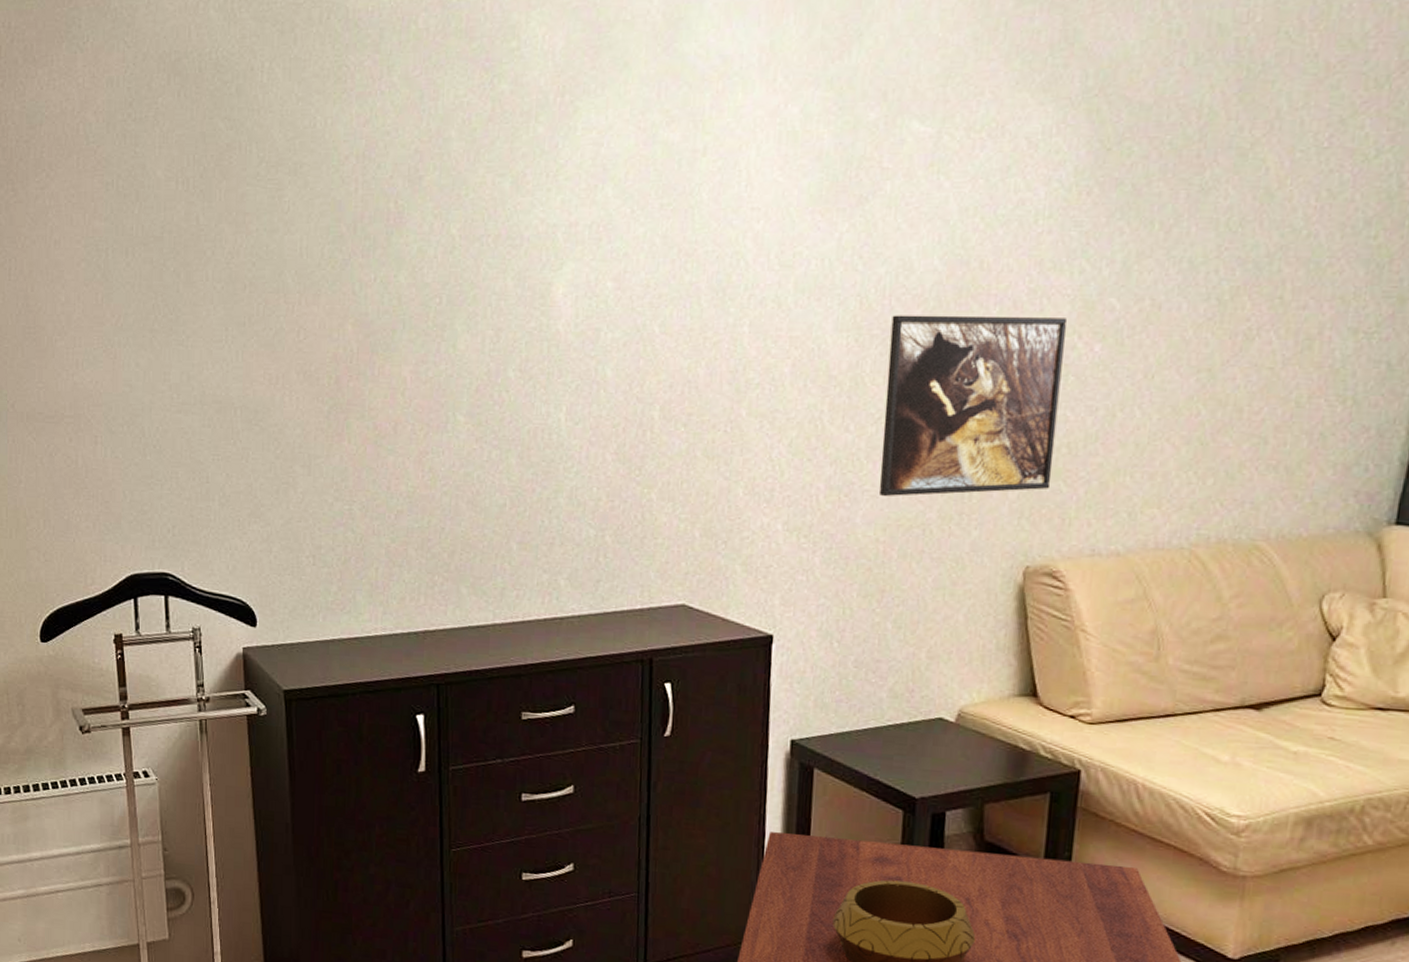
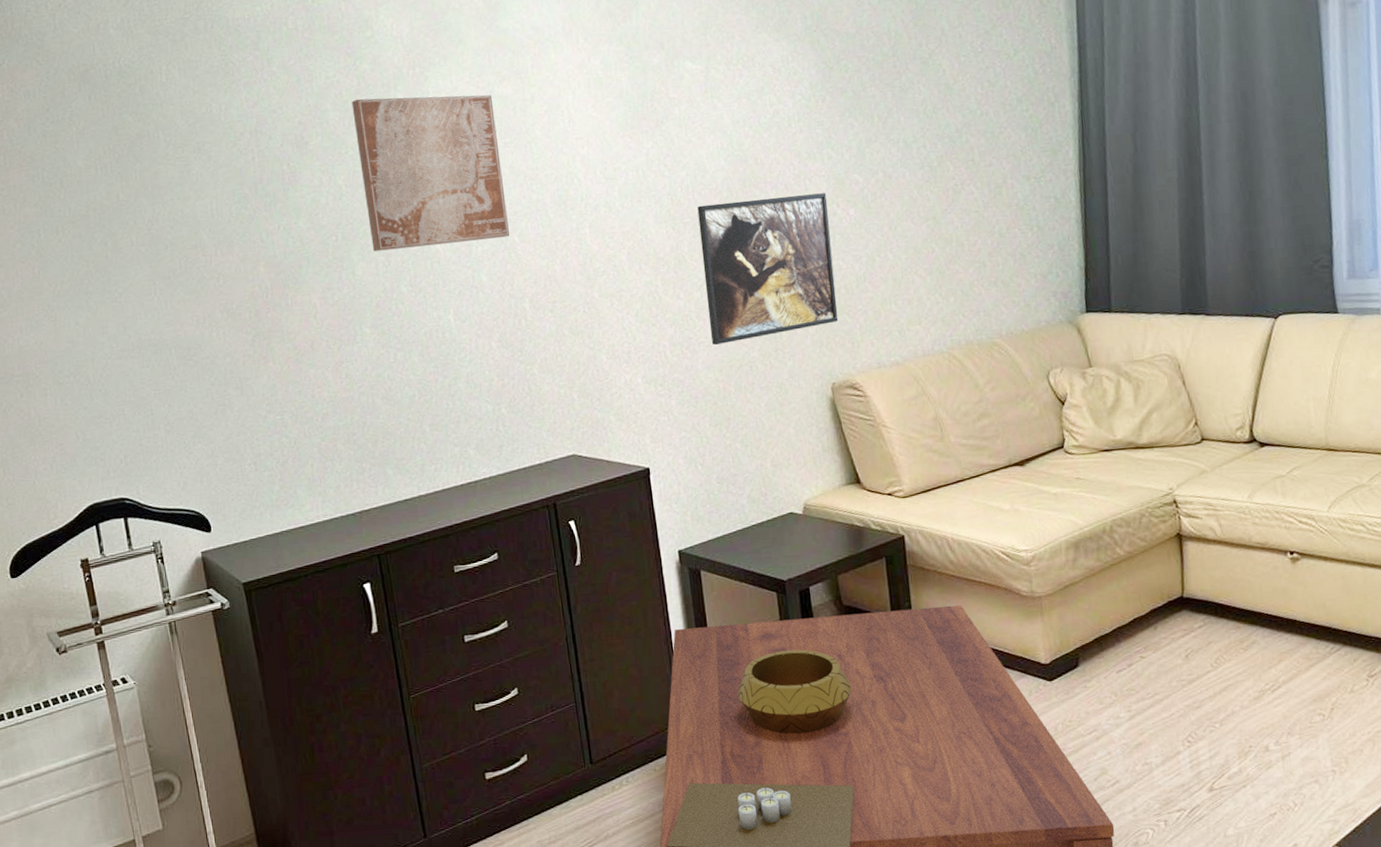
wall art: none [480,128,654,325] -> present [351,94,510,252]

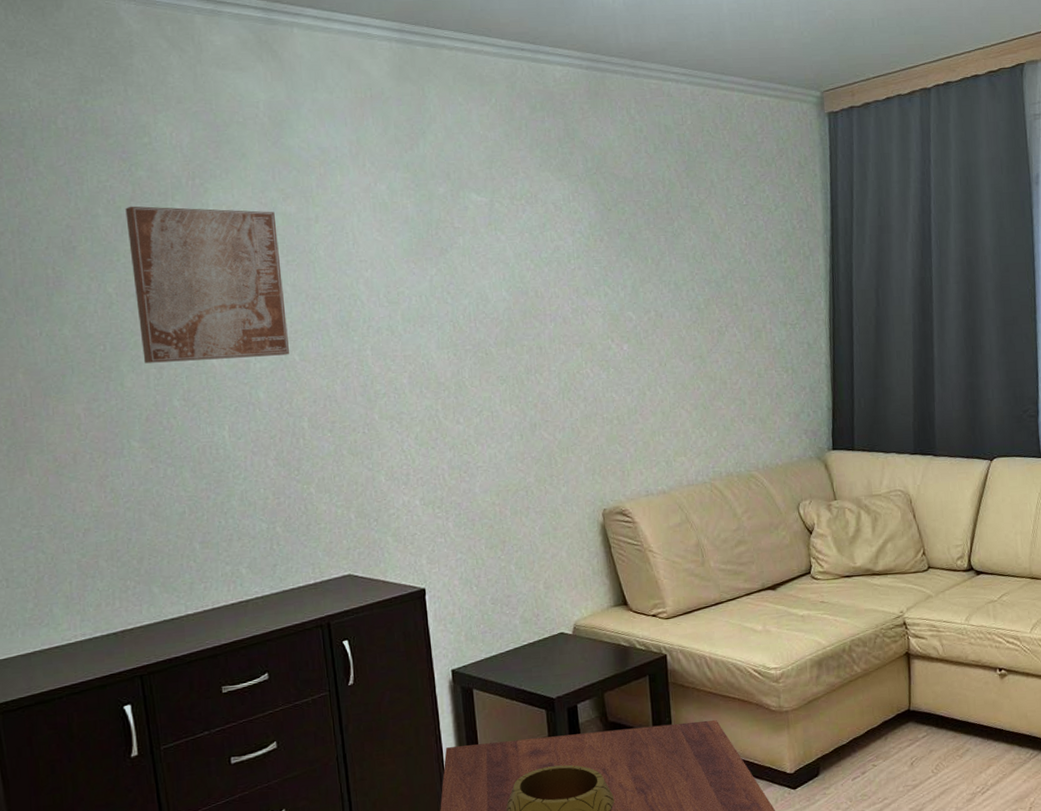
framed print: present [697,193,839,346] -> none [479,328,611,470]

